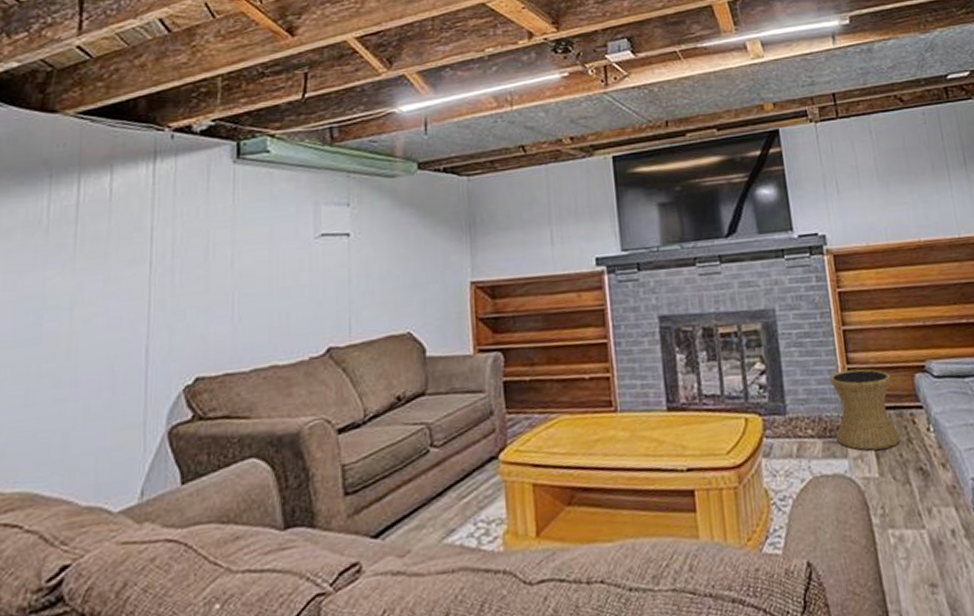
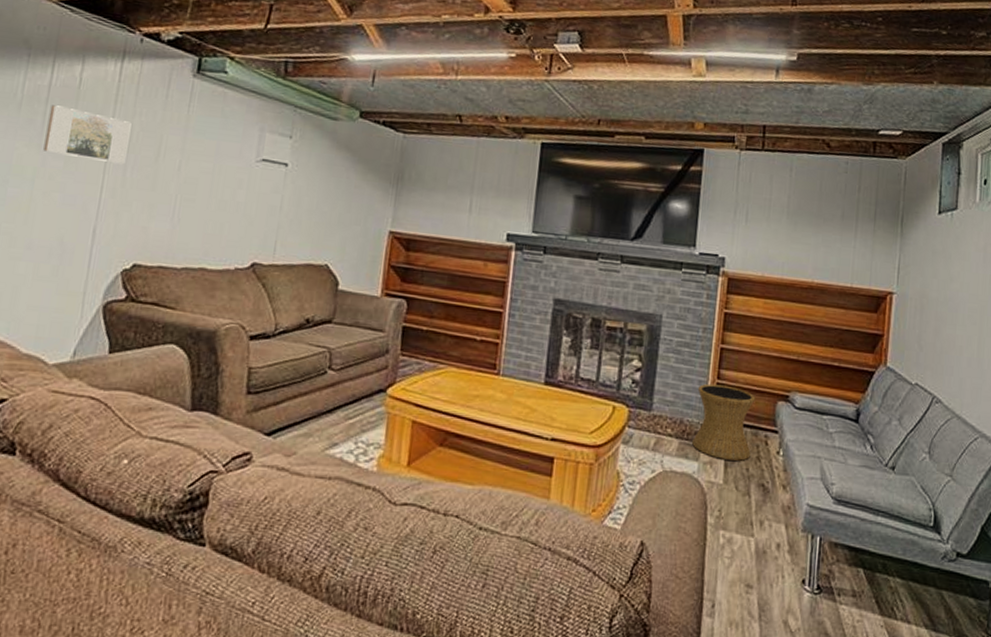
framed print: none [79,223,173,276] -> present [43,105,132,163]

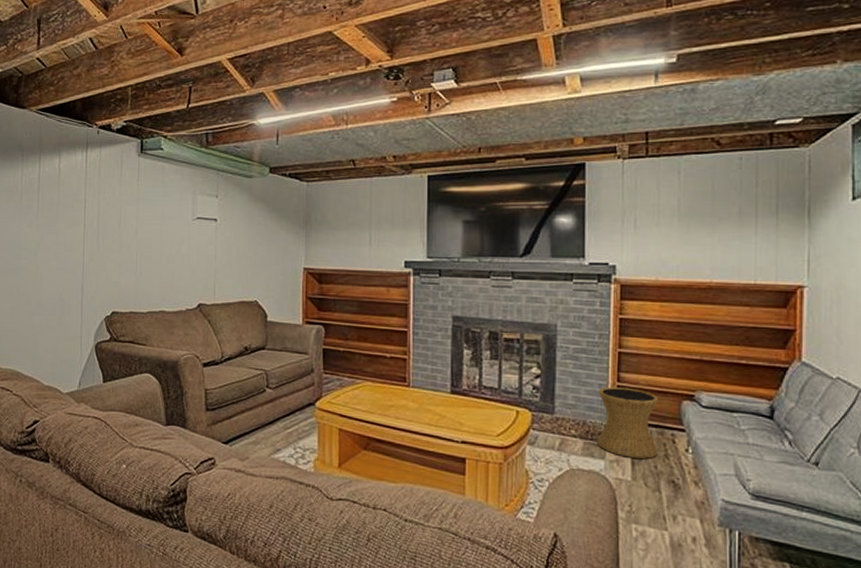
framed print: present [43,105,132,163] -> none [41,192,98,232]

